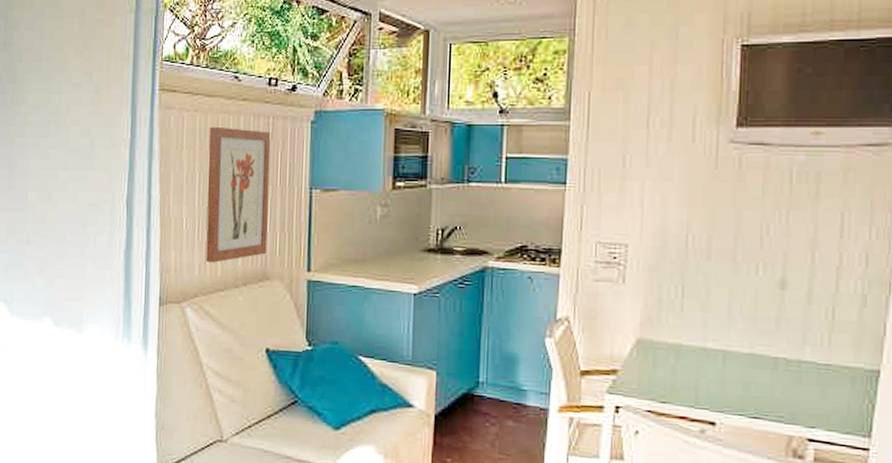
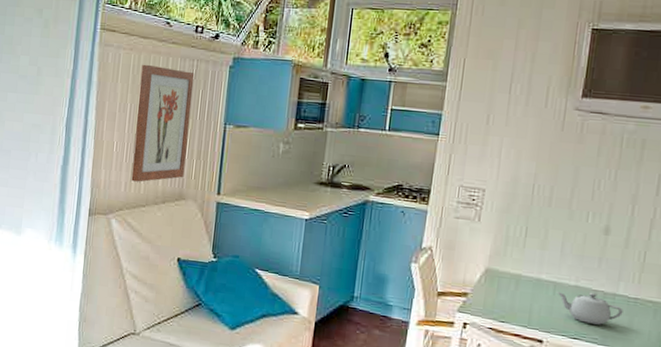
teapot: none [727,360,813,400] -> present [557,292,623,325]

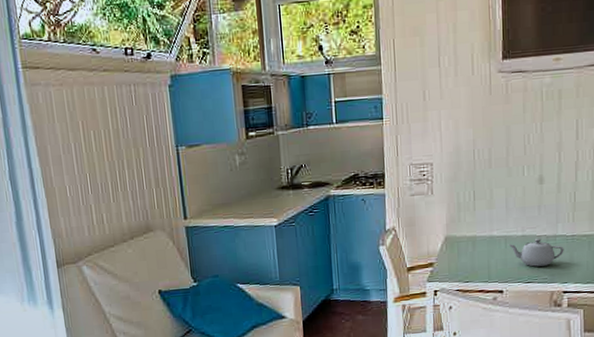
wall art: present [131,64,195,182] -> none [76,98,147,224]

